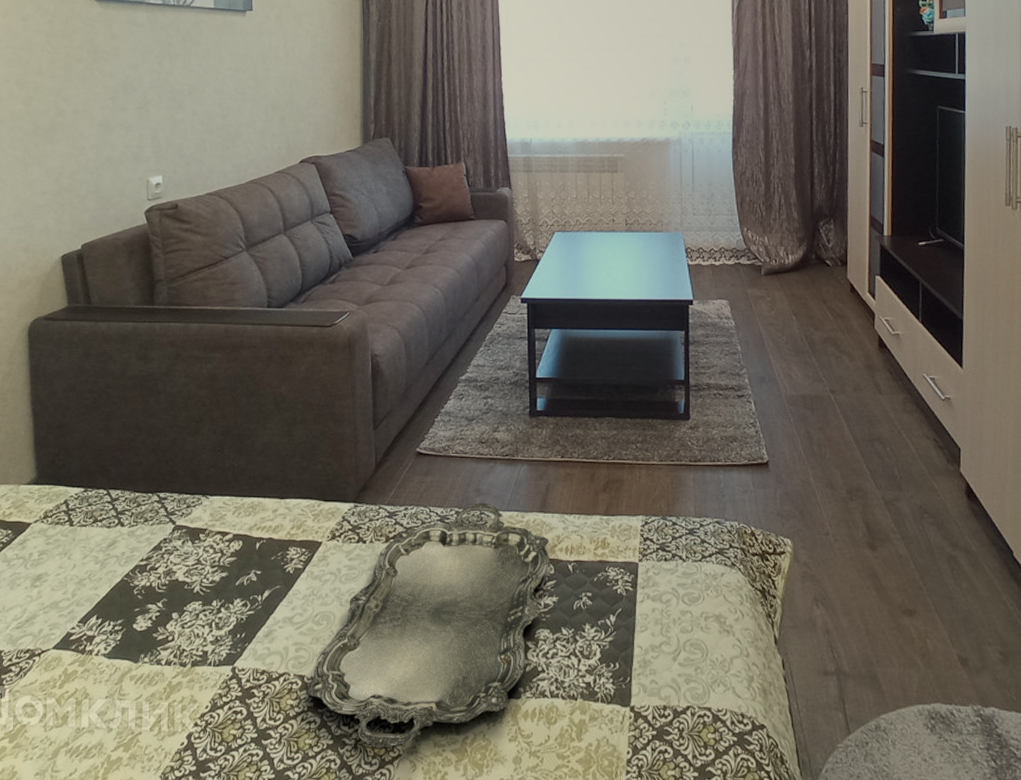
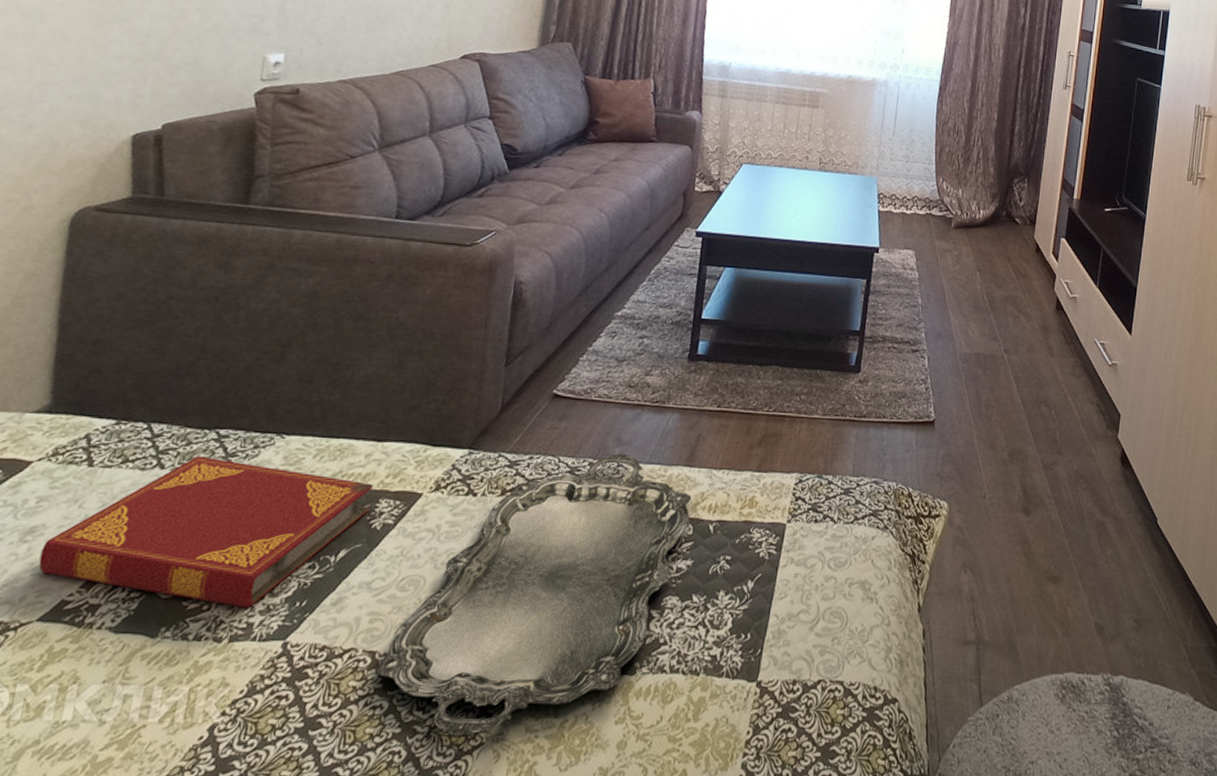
hardback book: none [47,515,283,639] -> present [39,456,374,608]

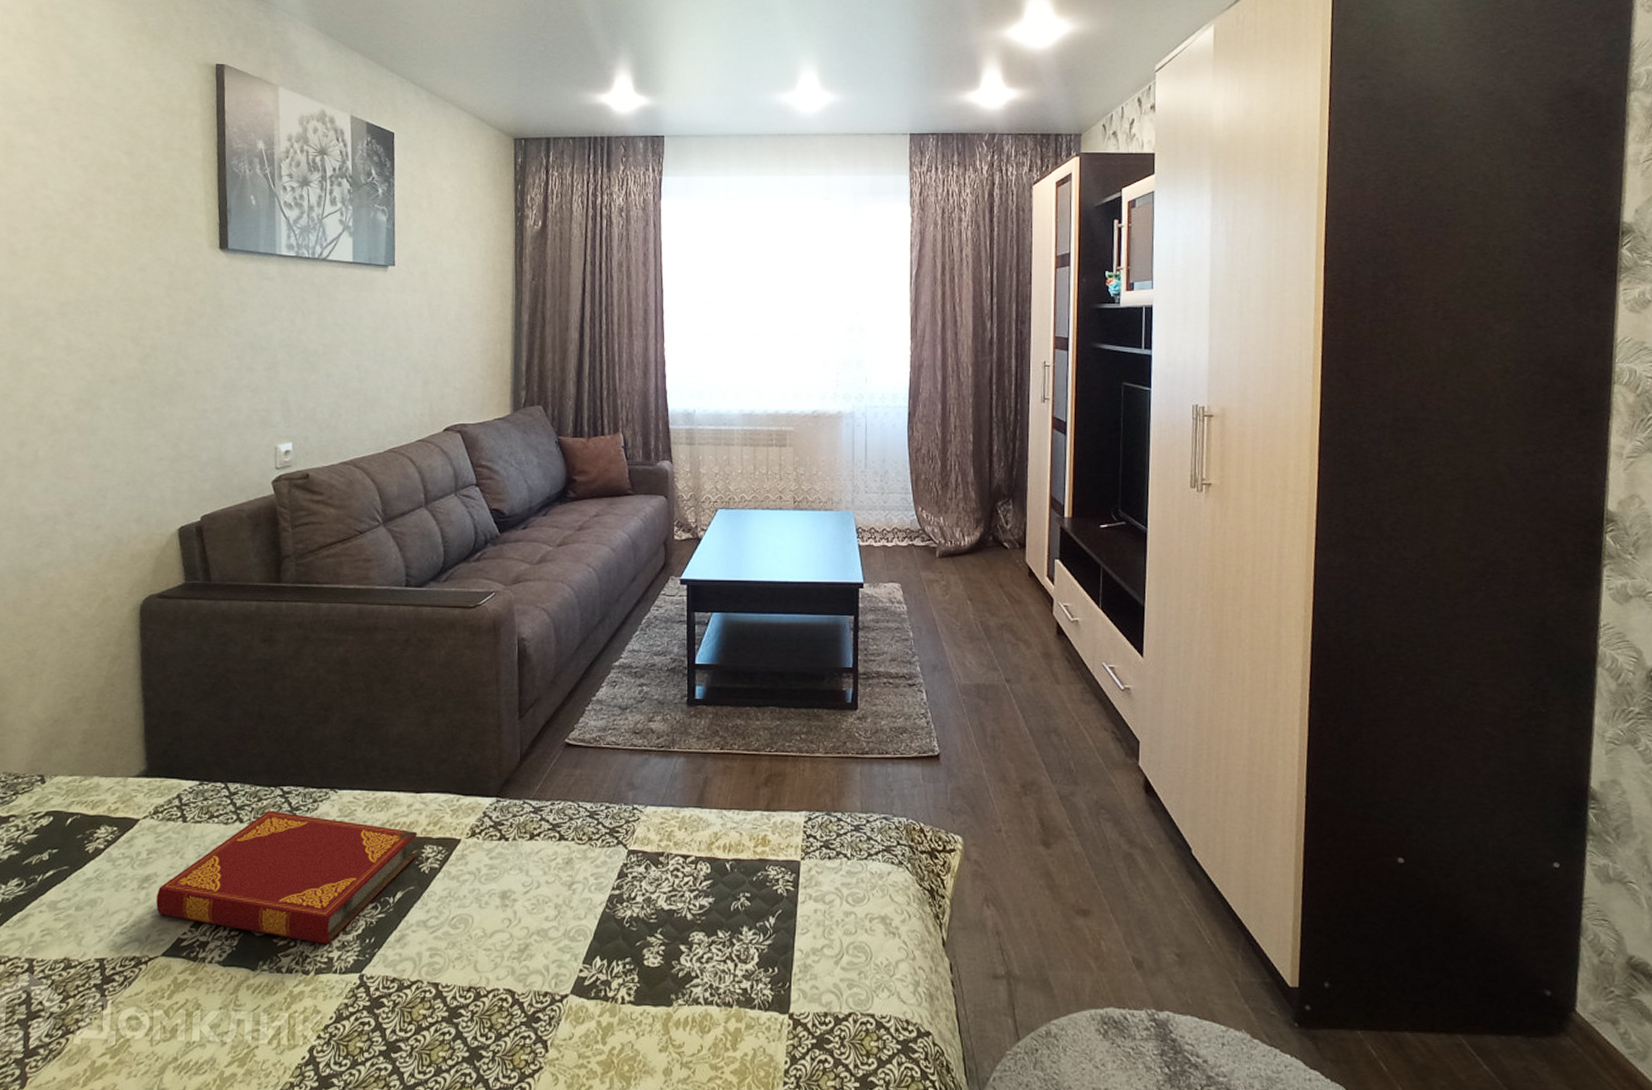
serving tray: present [376,453,692,738] -> none [441,797,707,1062]

